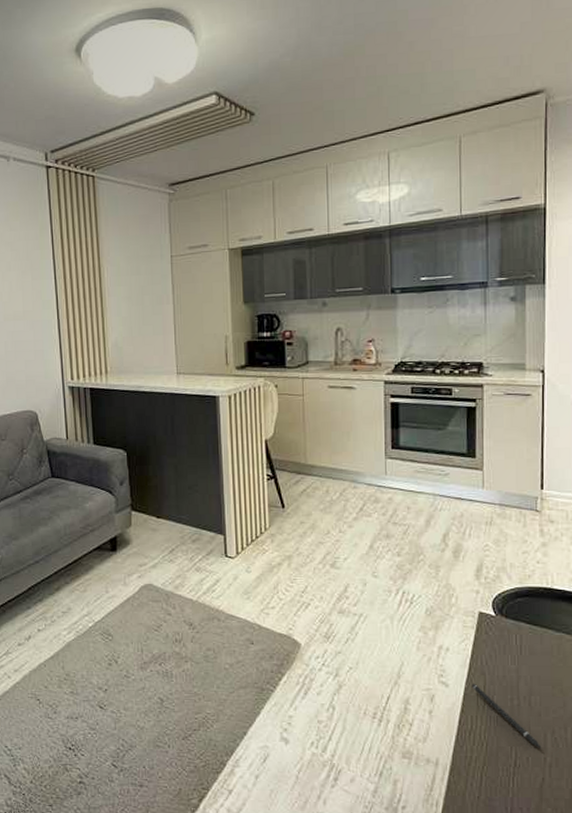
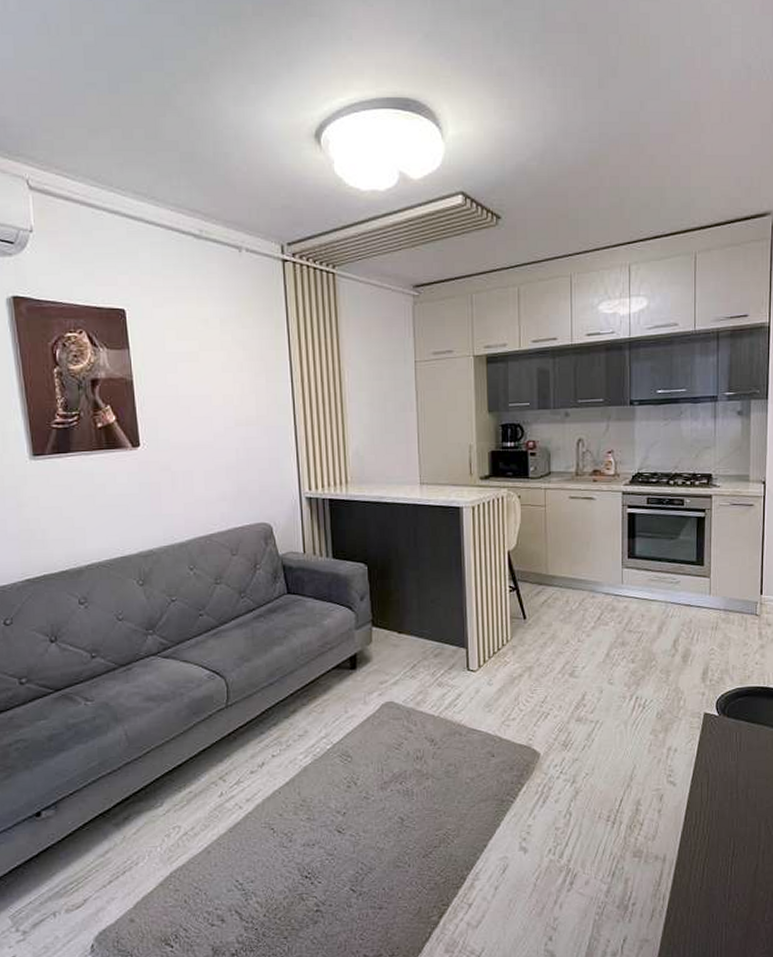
pen: present [471,684,542,748] -> none [696,781,756,837]

